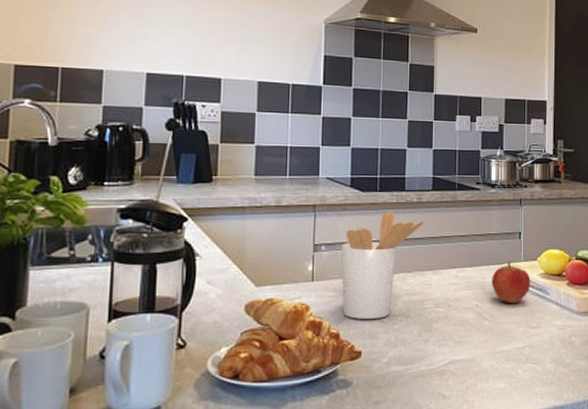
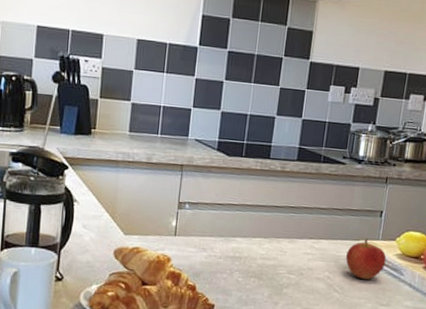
utensil holder: present [341,211,424,319] -> none [200,177,286,278]

